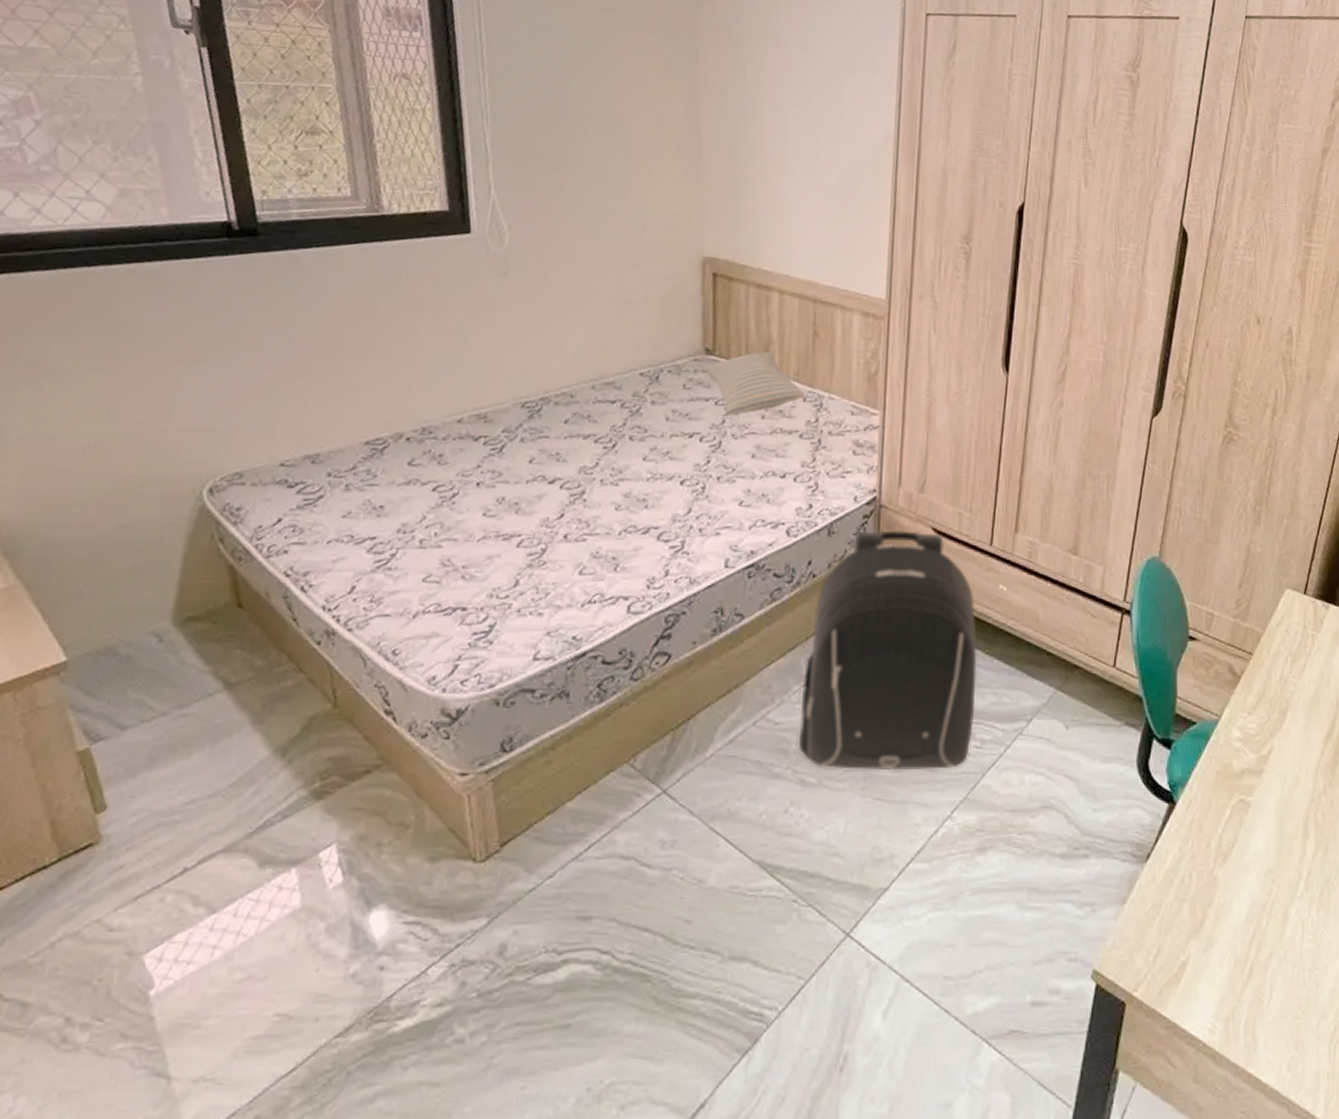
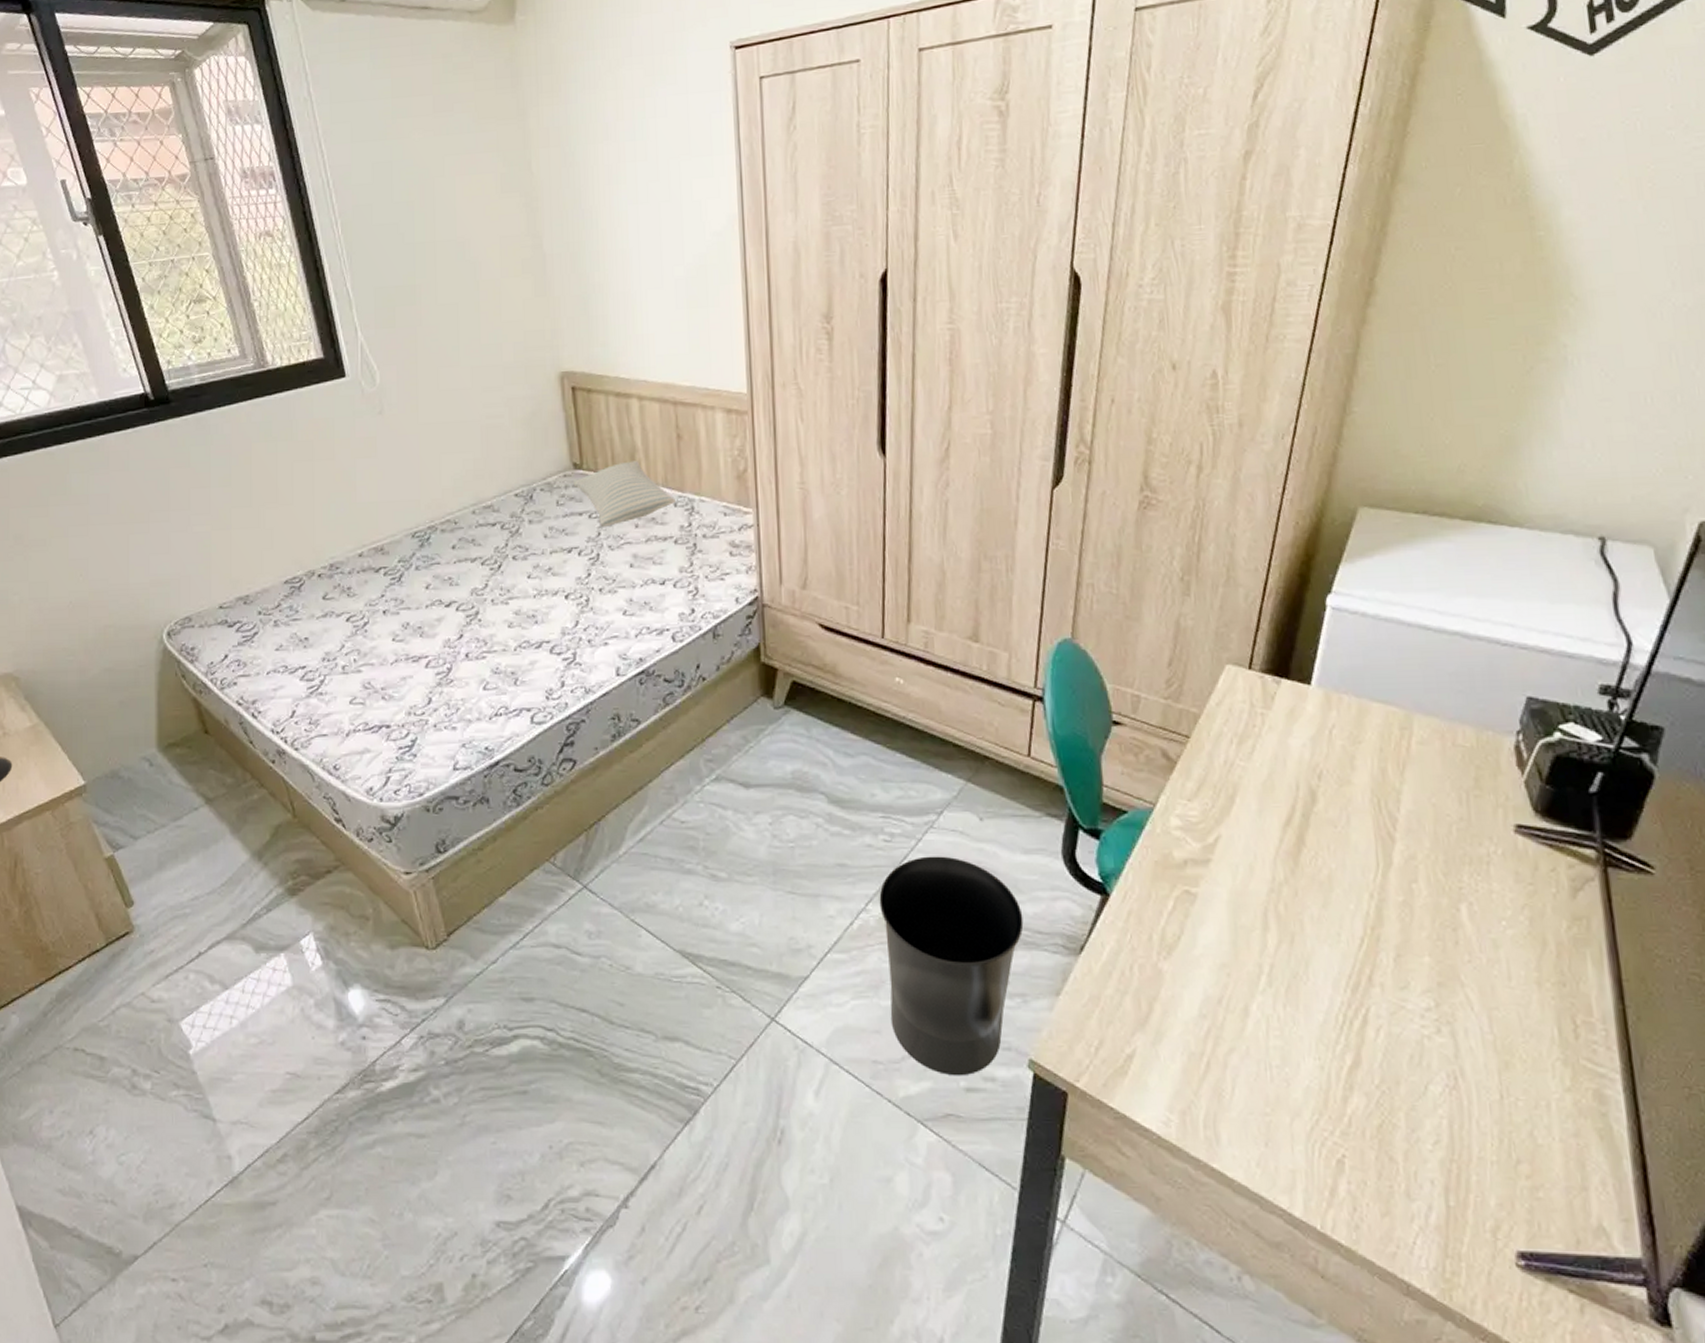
backpack: present [798,530,978,771] -> none [703,628,881,865]
waste bin: none [965,763,1098,990] -> present [879,856,1024,1076]

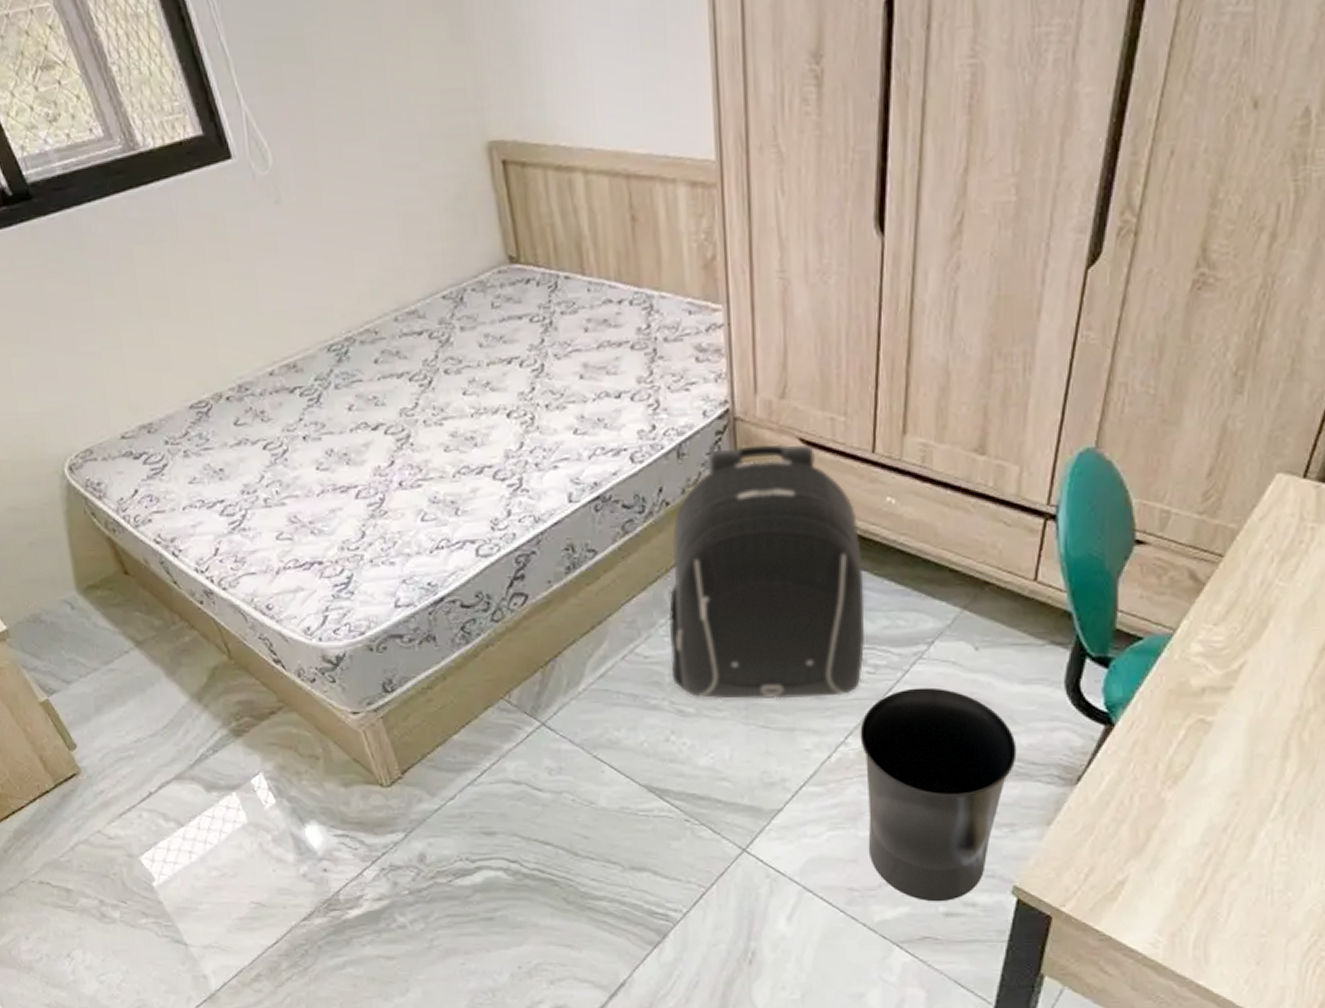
pillow: present [573,459,677,527] -> none [509,249,633,332]
backpack: none [703,628,881,865] -> present [668,444,865,699]

